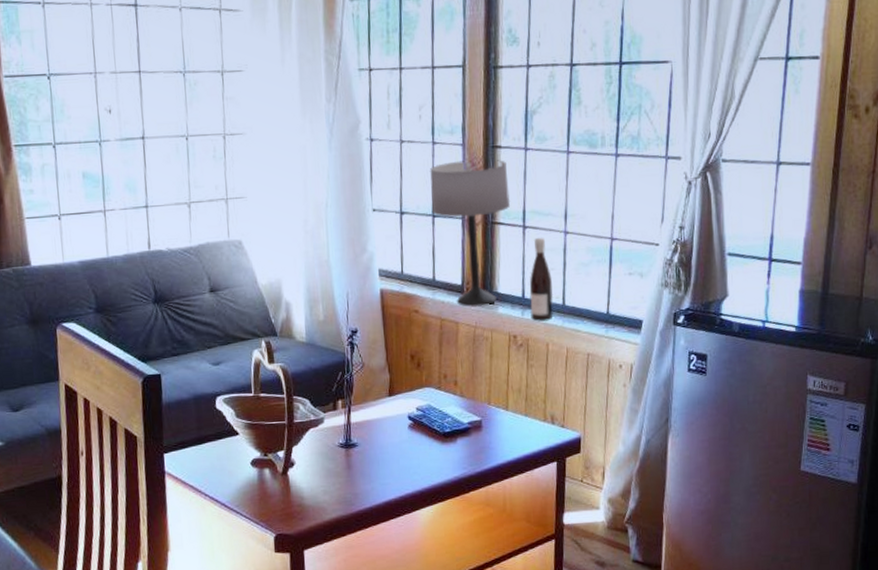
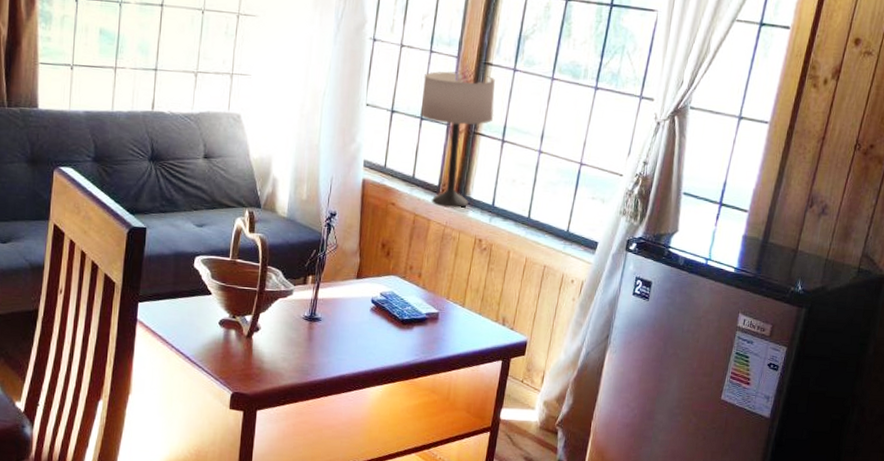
bottle: present [529,237,554,322] -> none [497,152,522,231]

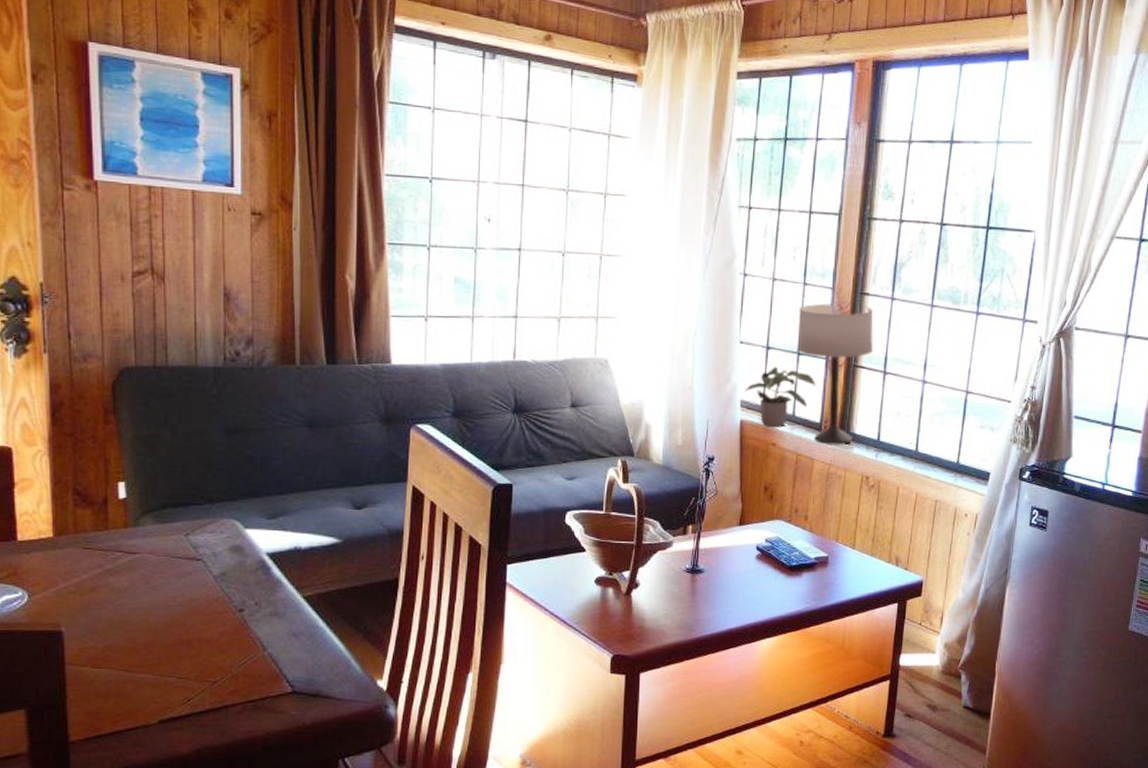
potted plant: none [368,129,437,189] -> present [744,366,816,429]

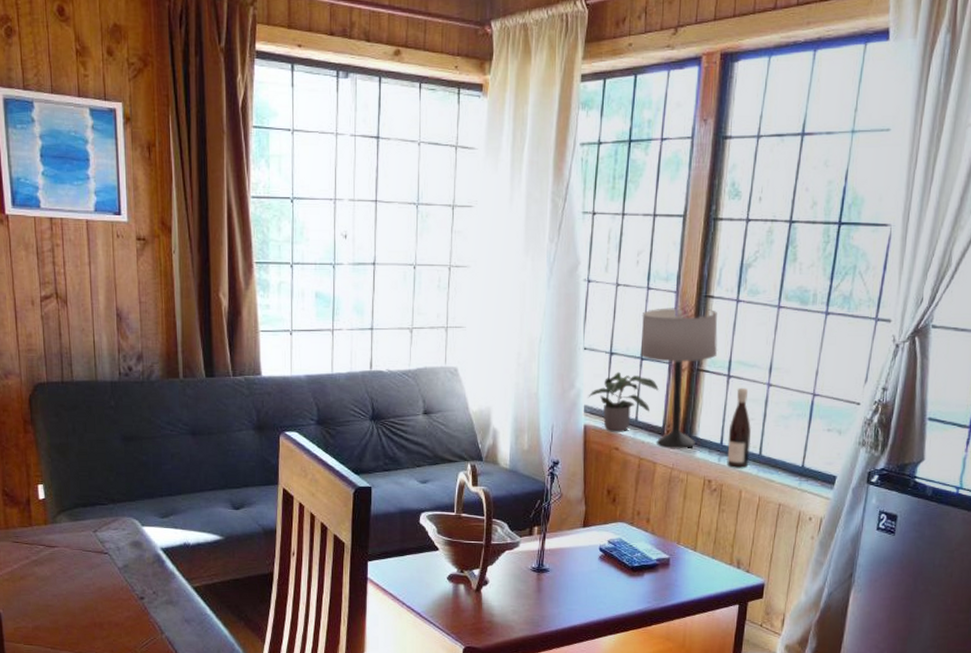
bottle: none [884,384,908,465] -> present [727,387,751,469]

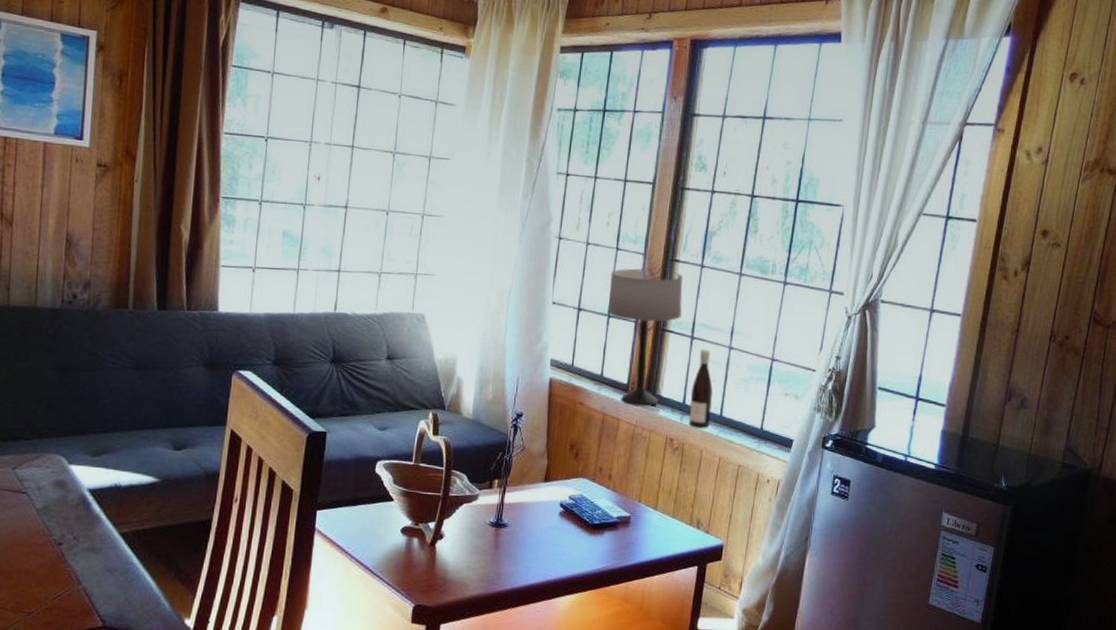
potted plant: present [588,371,659,433] -> none [555,327,625,388]

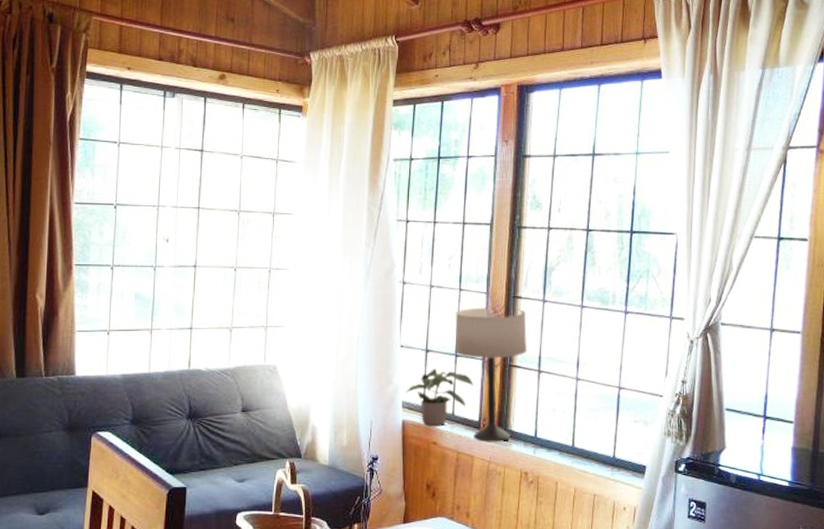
potted plant: none [555,327,625,388] -> present [405,368,474,428]
bottle: present [688,349,713,429] -> none [541,381,564,461]

